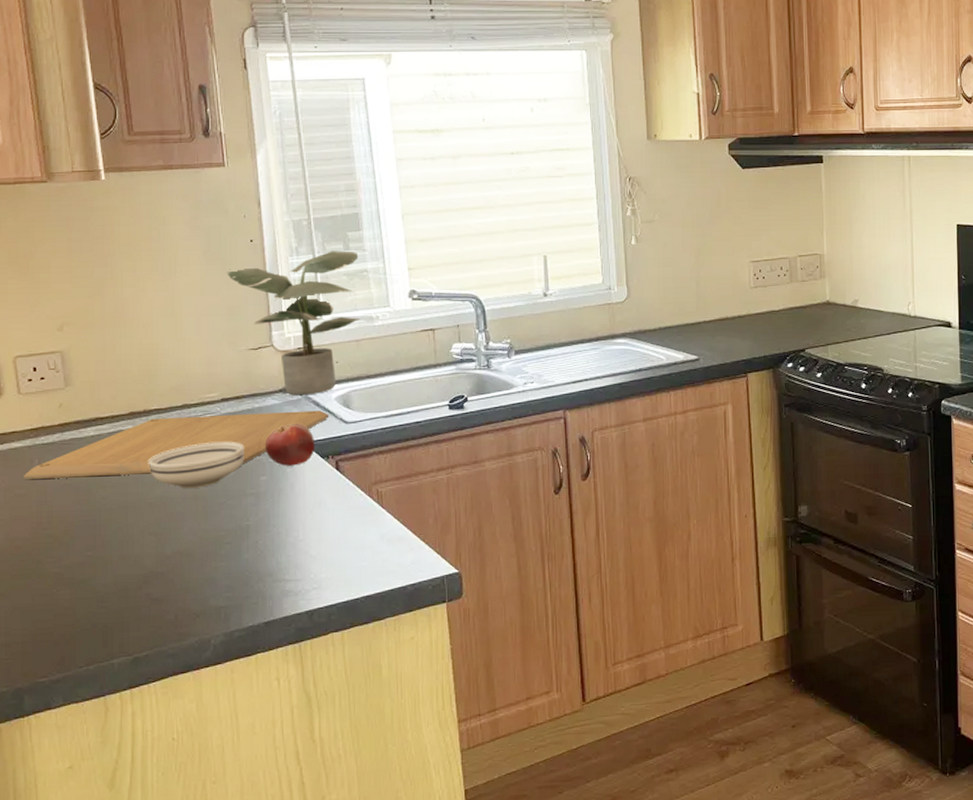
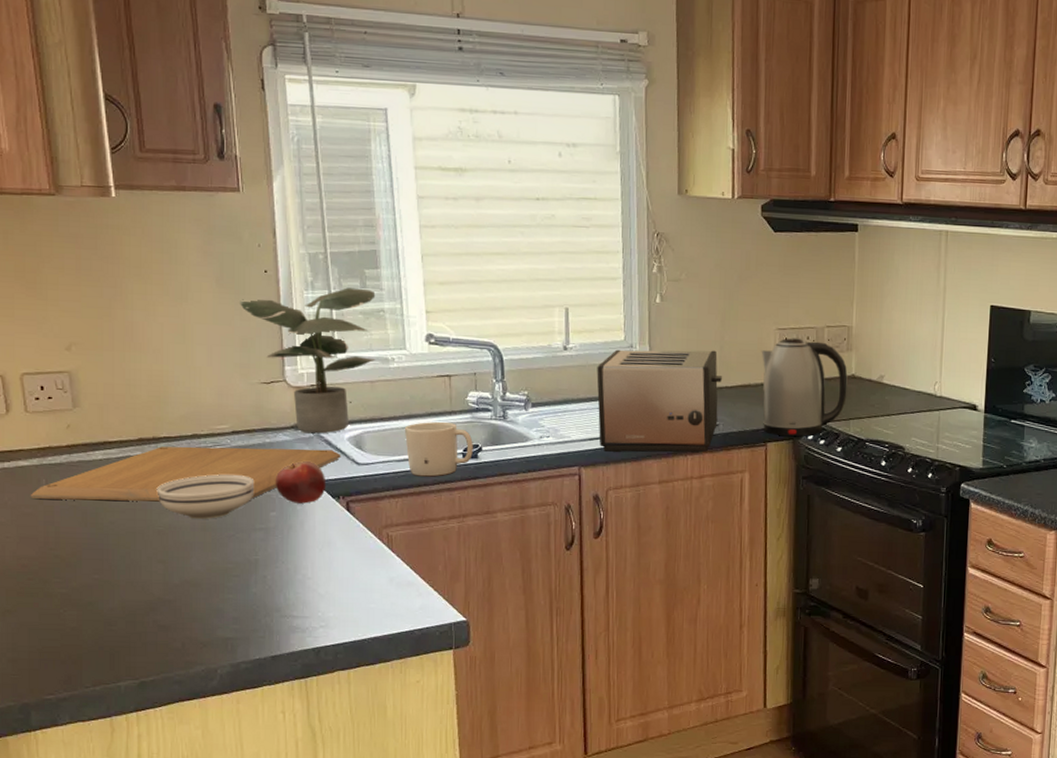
mug: none [391,375,459,432] -> present [405,421,473,478]
toaster: none [577,287,701,394] -> present [597,349,723,453]
kettle: none [736,269,823,366] -> present [761,338,848,437]

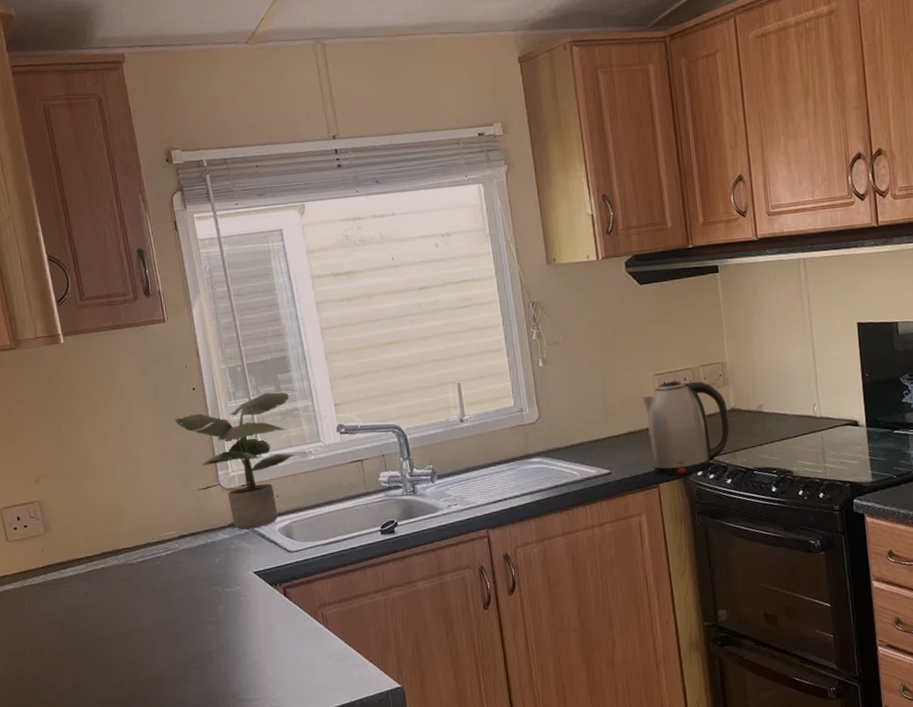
chopping board: present [30,446,341,502] -> none [16,542,275,619]
bowl: present [156,474,255,519] -> none [120,575,203,620]
fruit: present [275,461,327,504] -> none [219,555,264,595]
mug: present [405,421,473,478] -> none [327,503,390,558]
toaster: present [597,349,723,453] -> none [492,403,610,513]

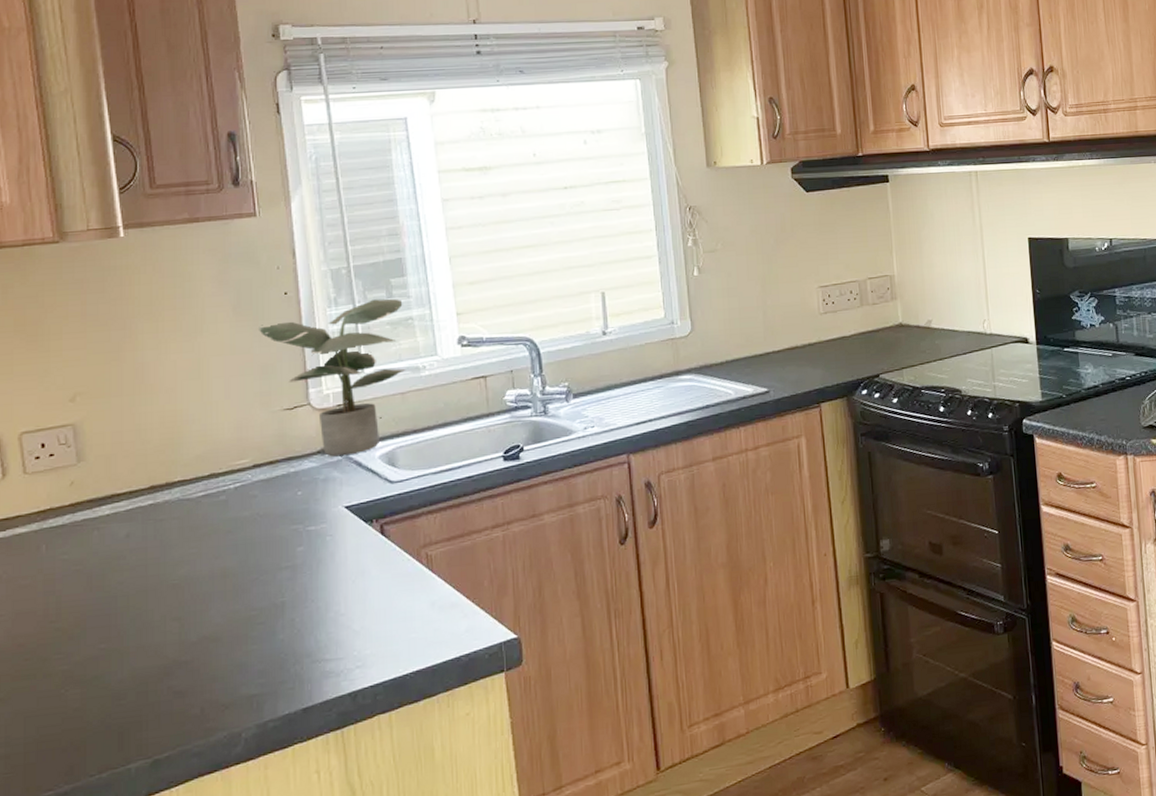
kettle: present [642,380,730,476] -> none [805,293,897,395]

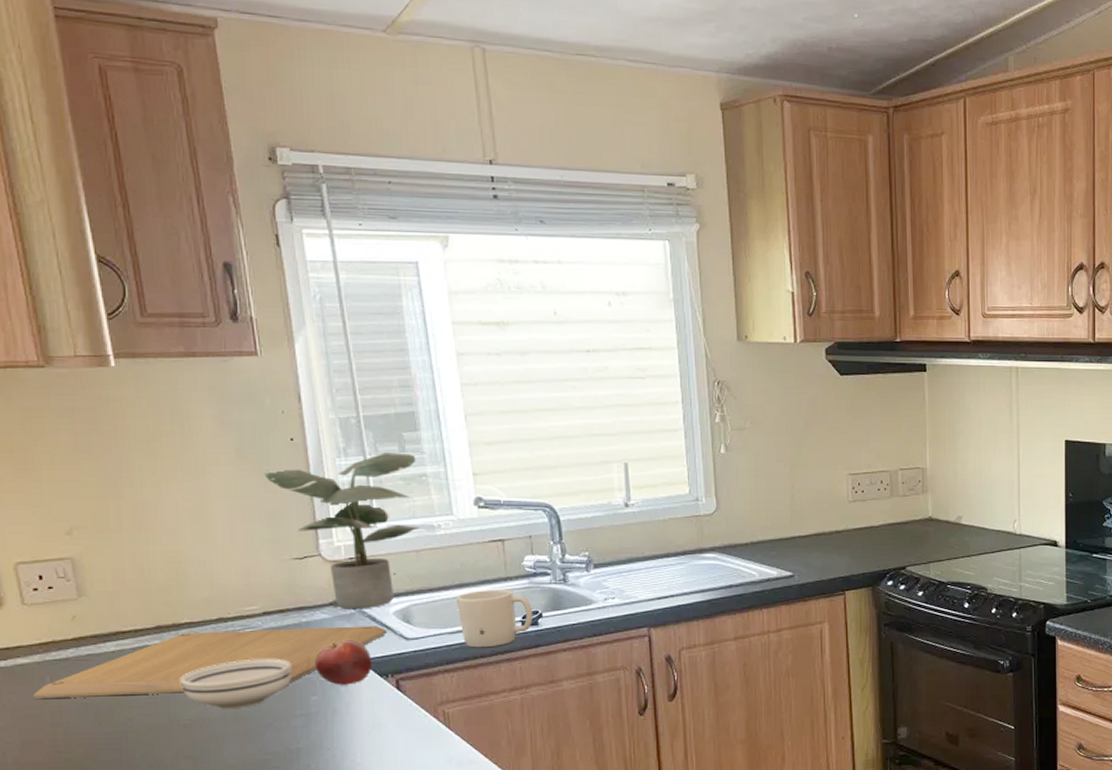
chopping board: none [28,471,373,569] -> present [32,626,388,700]
bowl: none [170,511,279,566] -> present [180,659,292,709]
fruit: none [301,486,358,534] -> present [314,640,373,685]
mug: none [440,425,514,488] -> present [457,588,533,649]

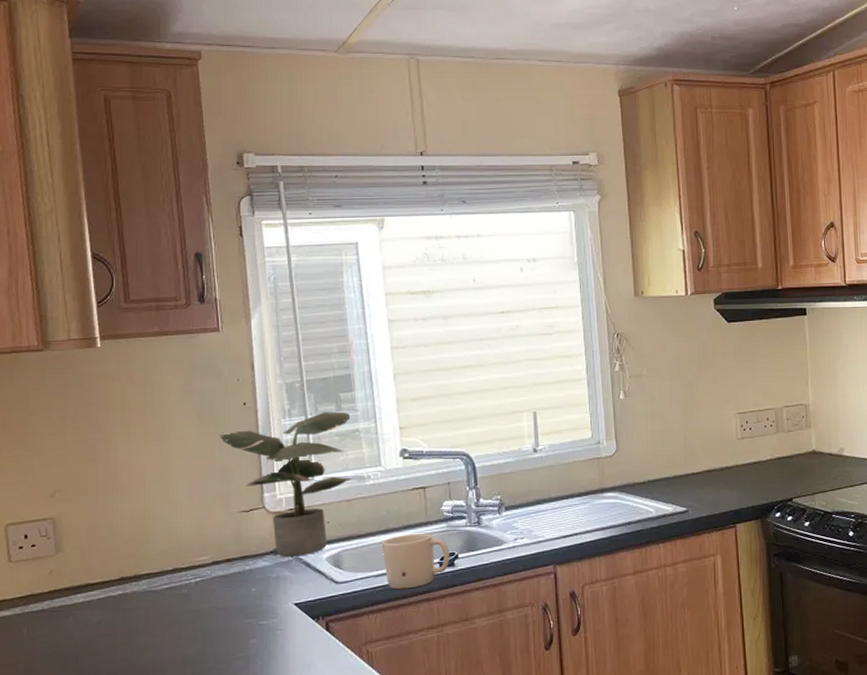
chopping board: present [32,626,388,700] -> none [11,571,320,649]
bowl: present [180,659,292,709] -> none [137,605,235,653]
fruit: present [314,640,373,685] -> none [255,585,306,628]

